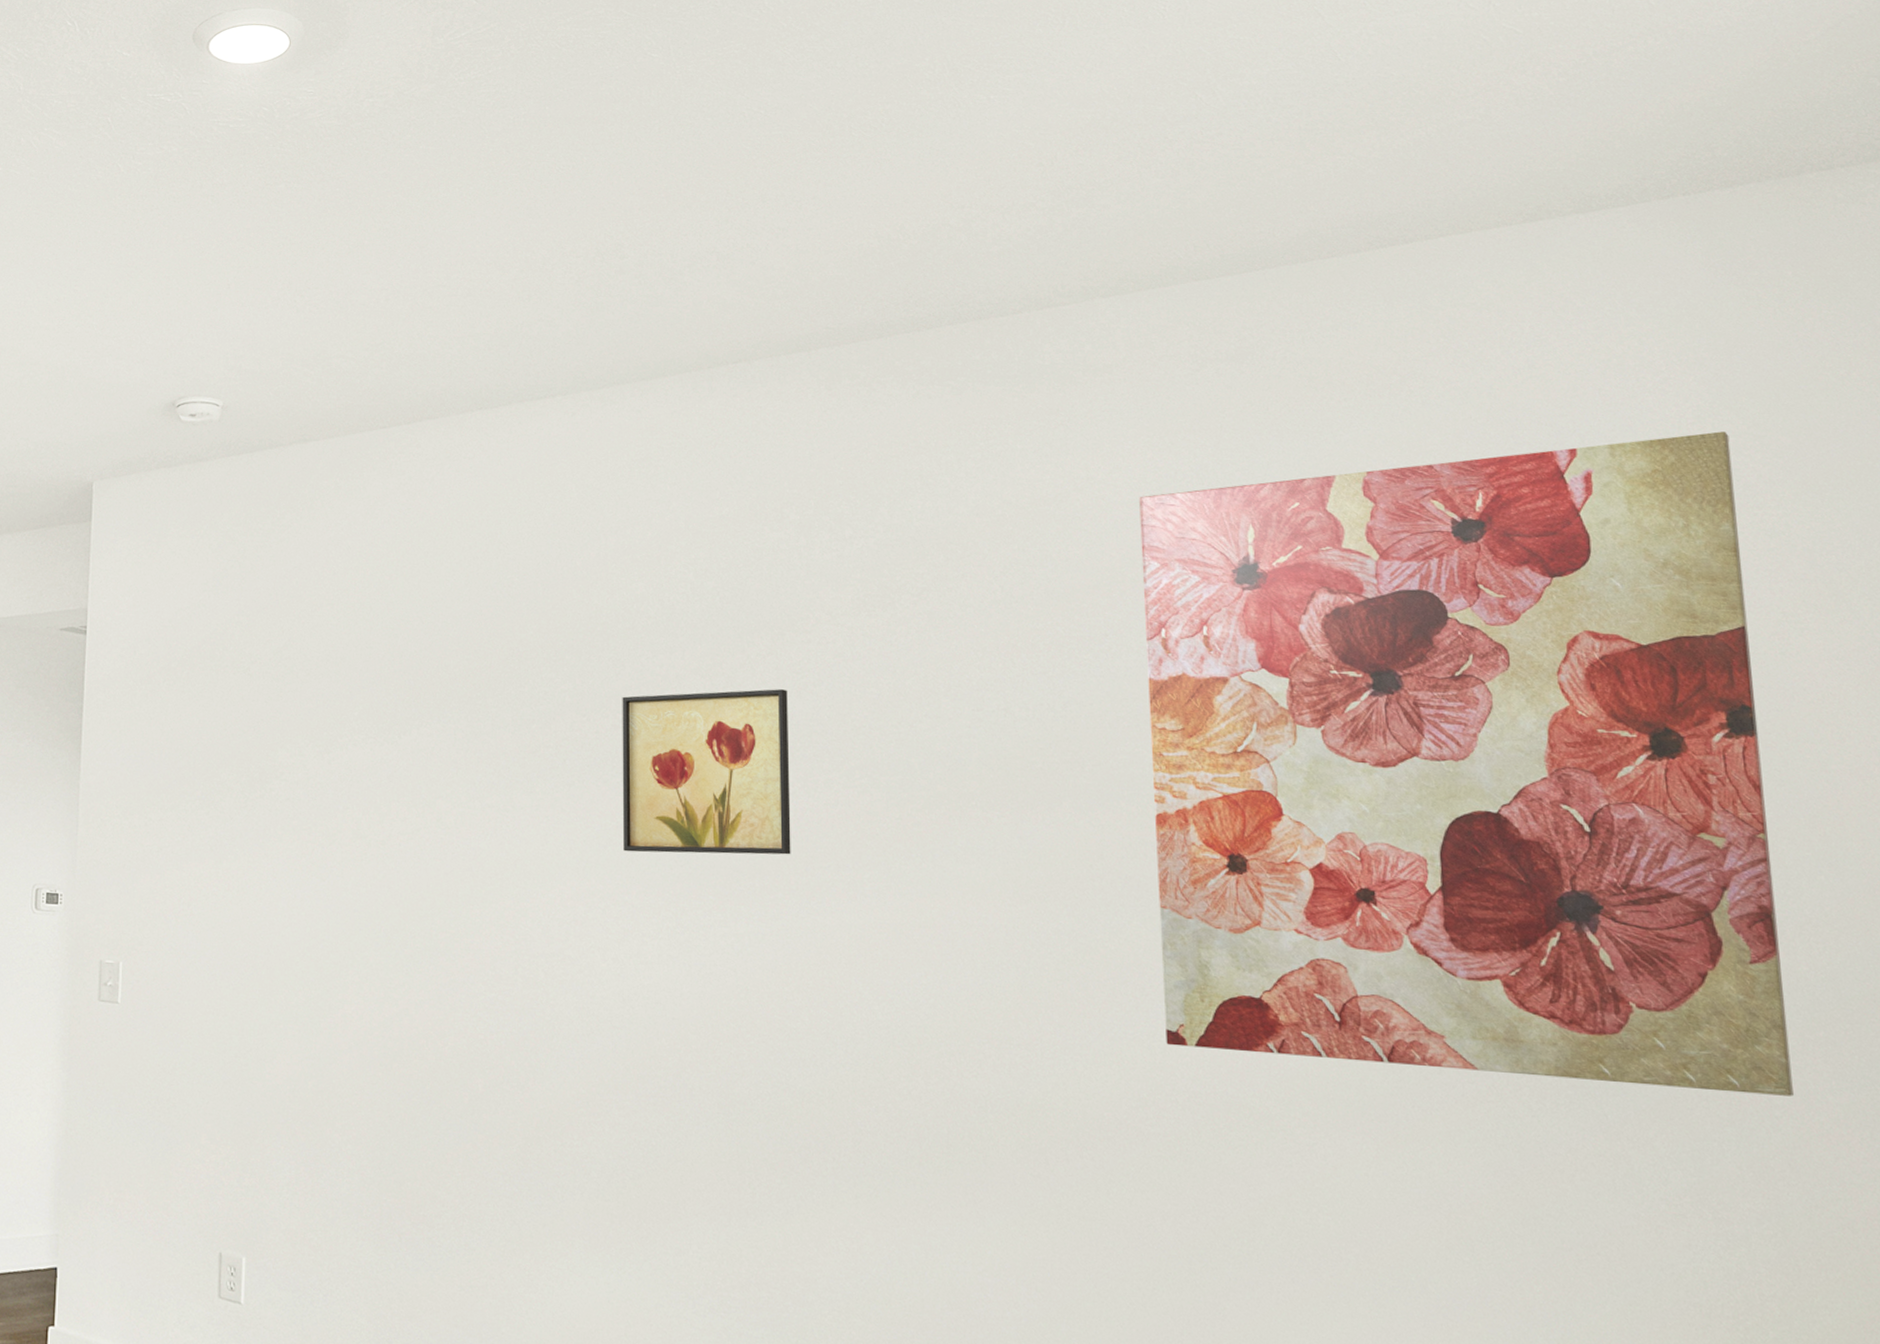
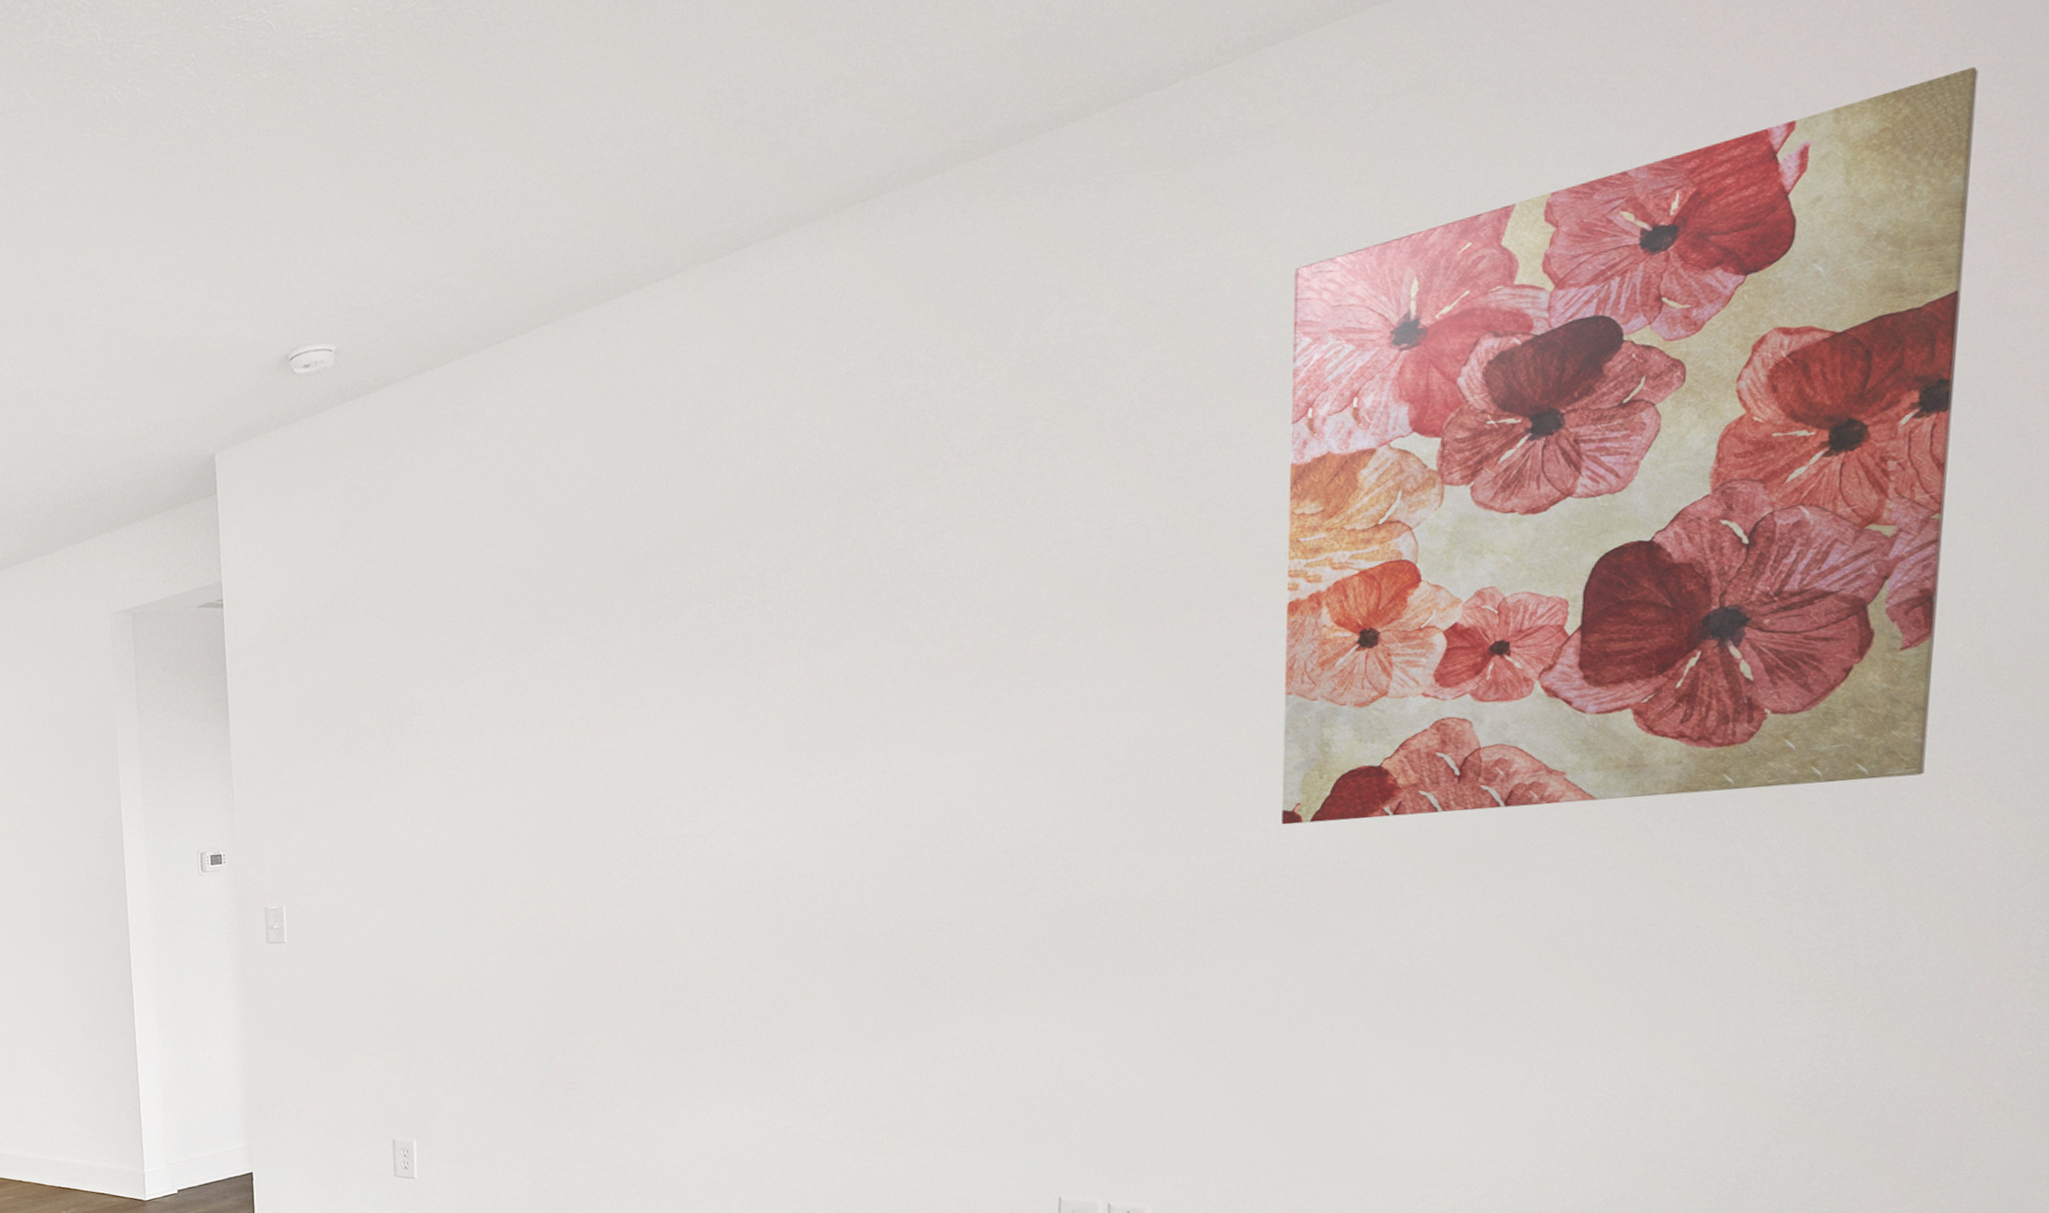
wall art: present [622,689,791,855] -> none [747,541,916,728]

